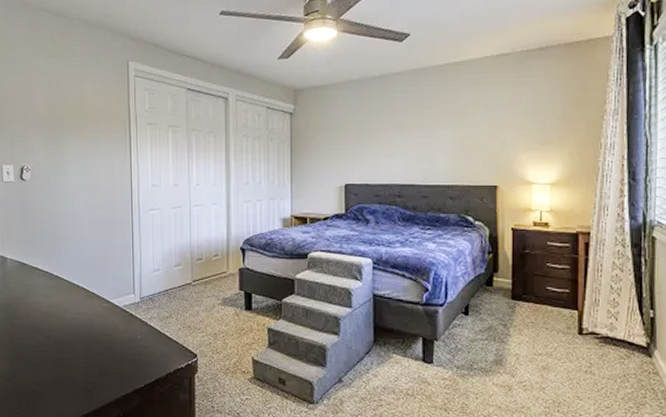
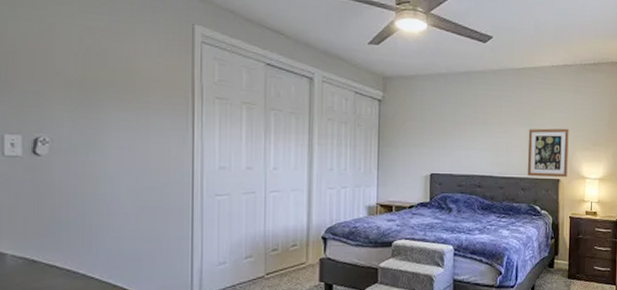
wall art: none [455,127,508,183] -> present [527,128,569,177]

